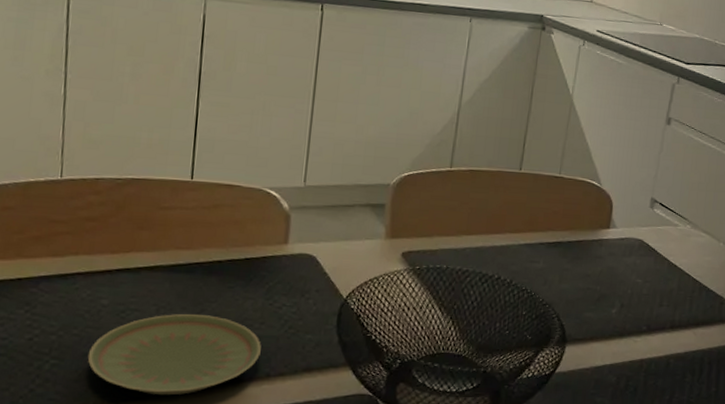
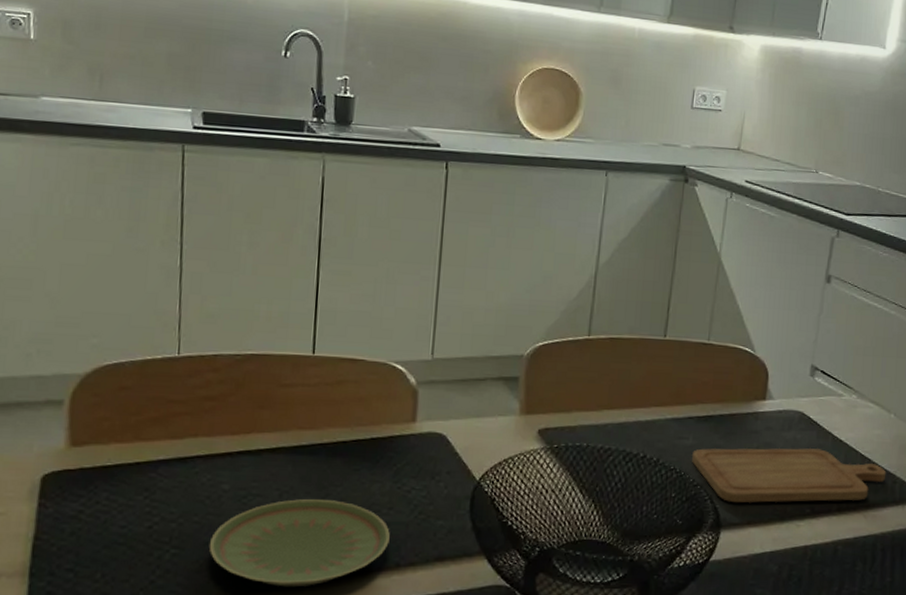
chopping board: none [541,271,715,321] -> present [691,447,887,504]

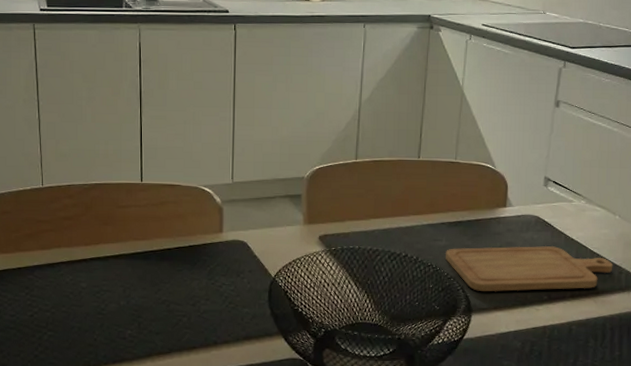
plate: present [208,499,390,587] -> none [75,293,208,360]

